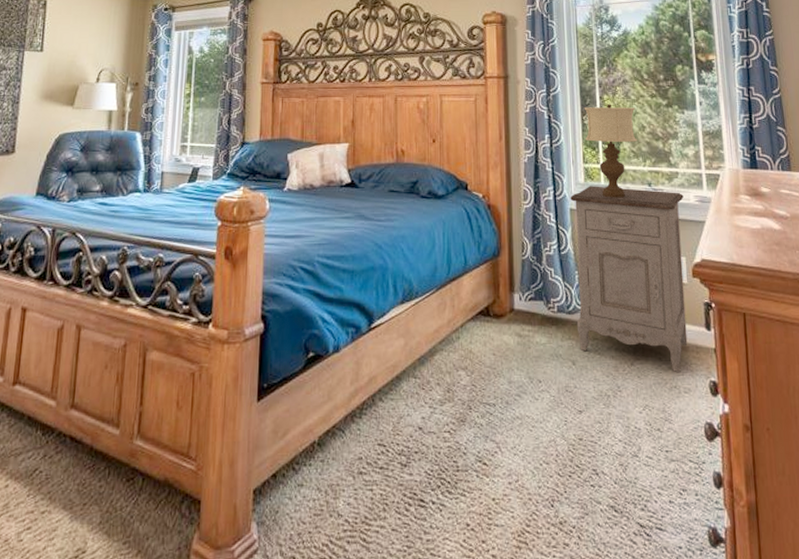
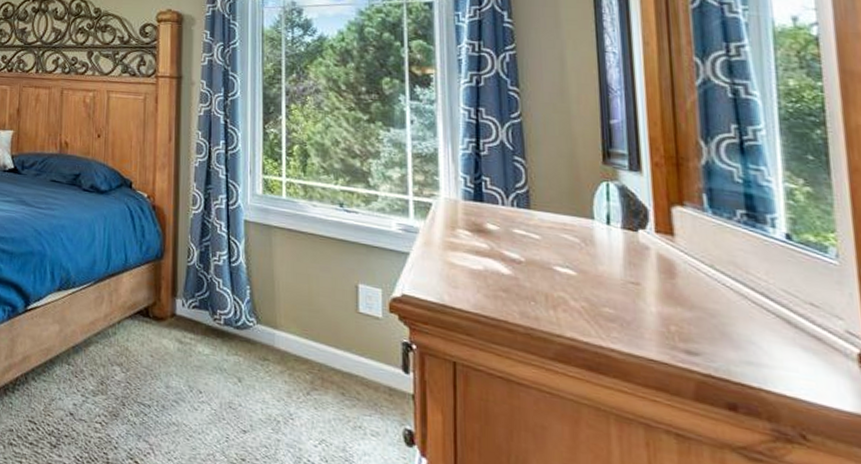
nightstand: present [570,186,688,373] -> none [245,198,383,413]
table lamp: present [584,104,637,198] -> none [266,113,329,216]

